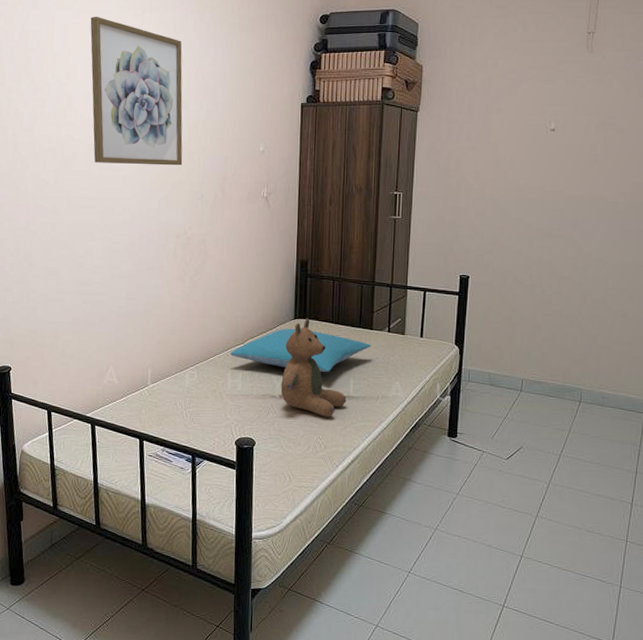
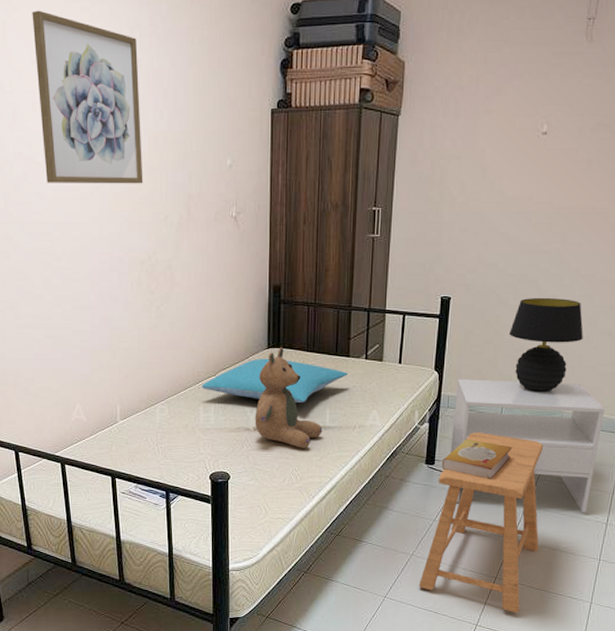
stool: none [443,407,565,595] -> present [418,432,544,614]
book: none [464,412,533,454] -> present [442,438,512,479]
nightstand: none [472,354,623,492] -> present [450,379,604,513]
table lamp: none [527,279,598,370] -> present [509,298,583,393]

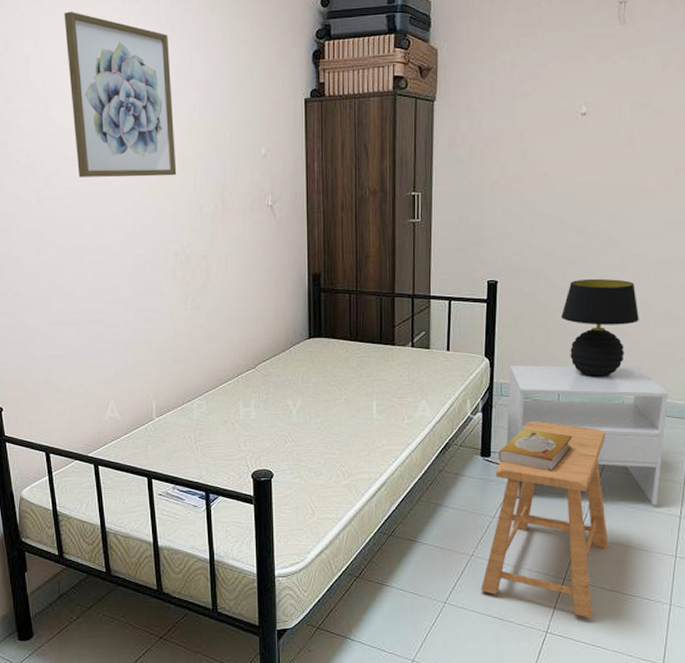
pillow: present [202,358,348,402] -> none [241,348,394,394]
teddy bear: present [255,347,323,448] -> none [297,337,370,443]

